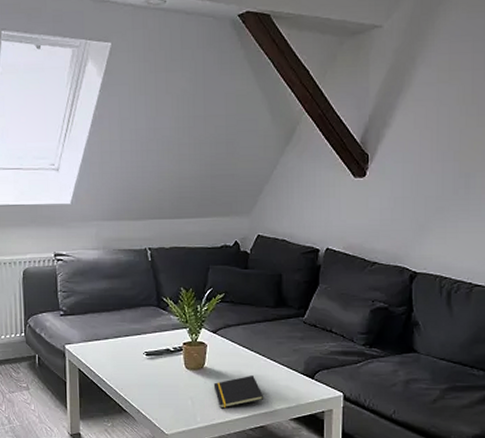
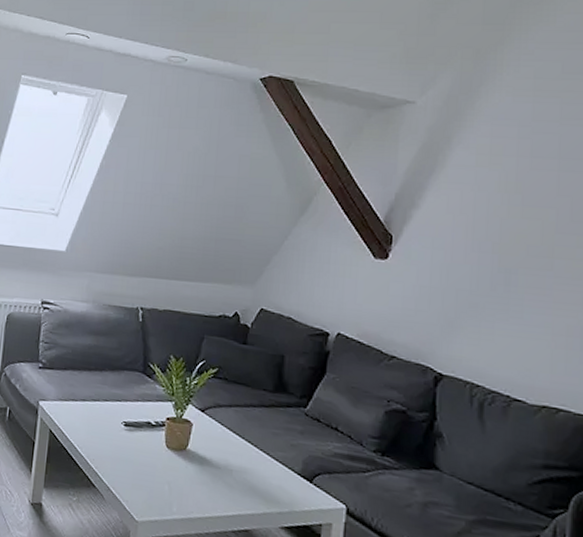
notepad: present [213,376,264,409] -> none [195,466,253,502]

